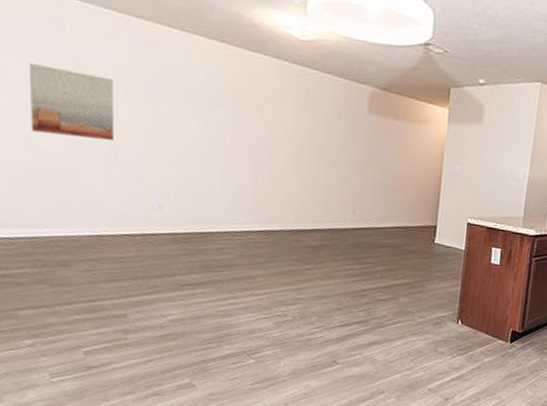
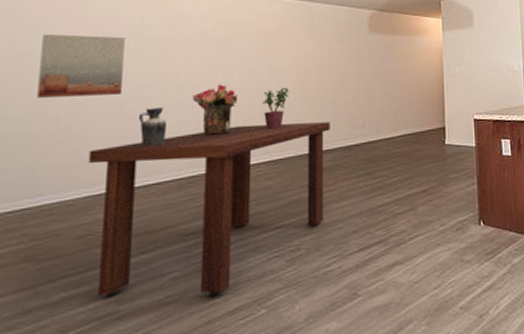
dining table: none [87,190,321,341] -> present [88,122,330,296]
ceramic jug: none [132,159,159,199] -> present [138,107,166,147]
bouquet: none [184,145,230,197] -> present [192,84,238,135]
potted plant: none [254,158,281,201] -> present [263,87,289,130]

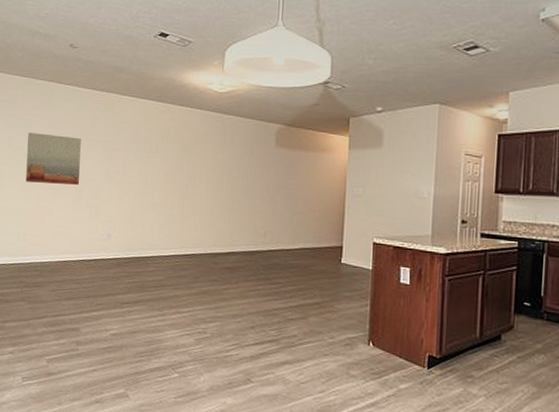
dining table: present [88,122,330,296] -> none [58,221,236,354]
ceramic jug: present [138,107,166,147] -> none [90,198,109,230]
bouquet: present [192,84,238,135] -> none [128,184,162,227]
potted plant: present [263,87,289,130] -> none [181,191,203,228]

